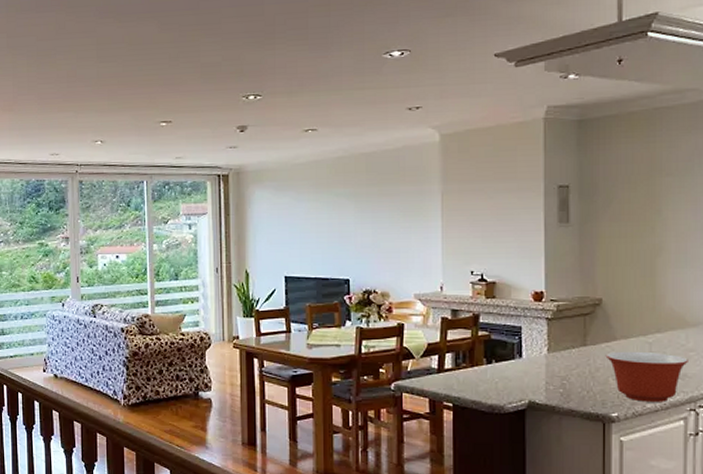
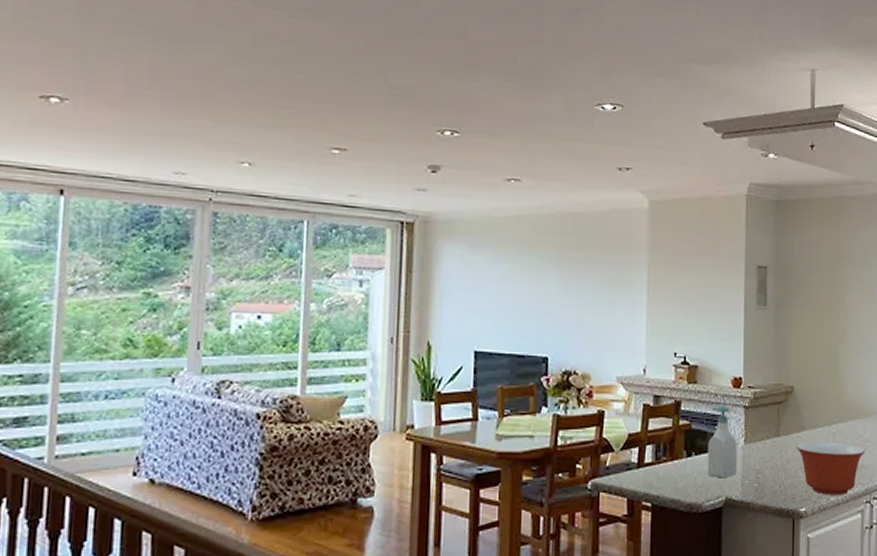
soap bottle: none [508,318,540,384] -> present [707,405,737,479]

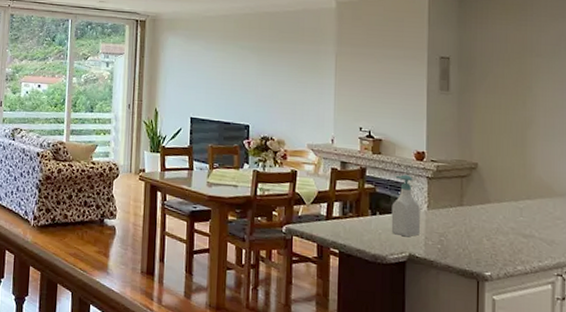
mixing bowl: present [796,442,865,495] -> none [480,214,556,266]

